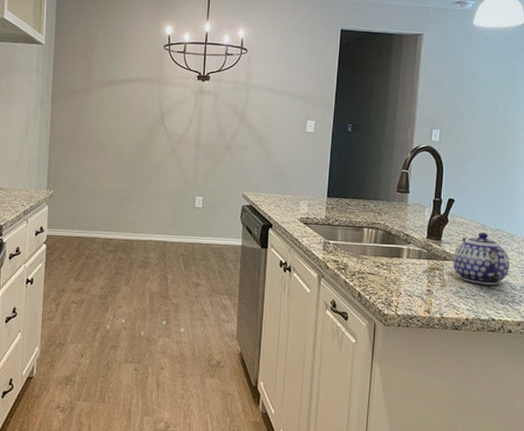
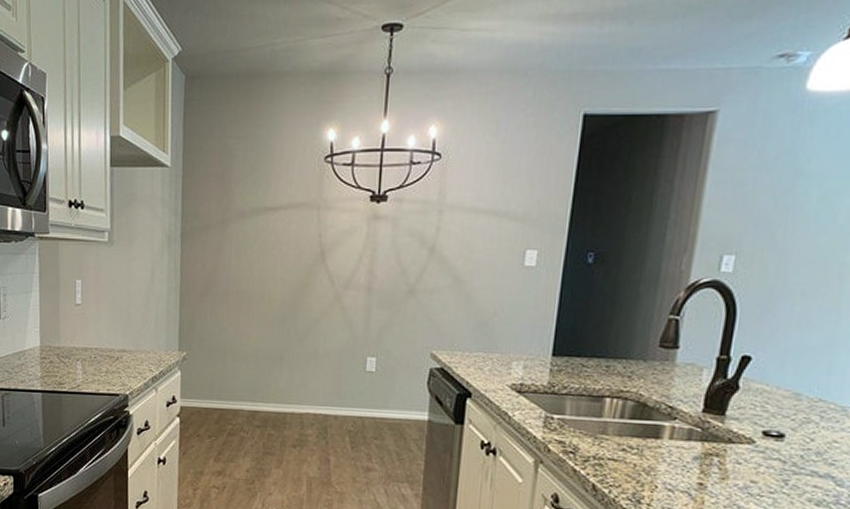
teapot: present [453,232,510,285] -> none [741,403,837,479]

